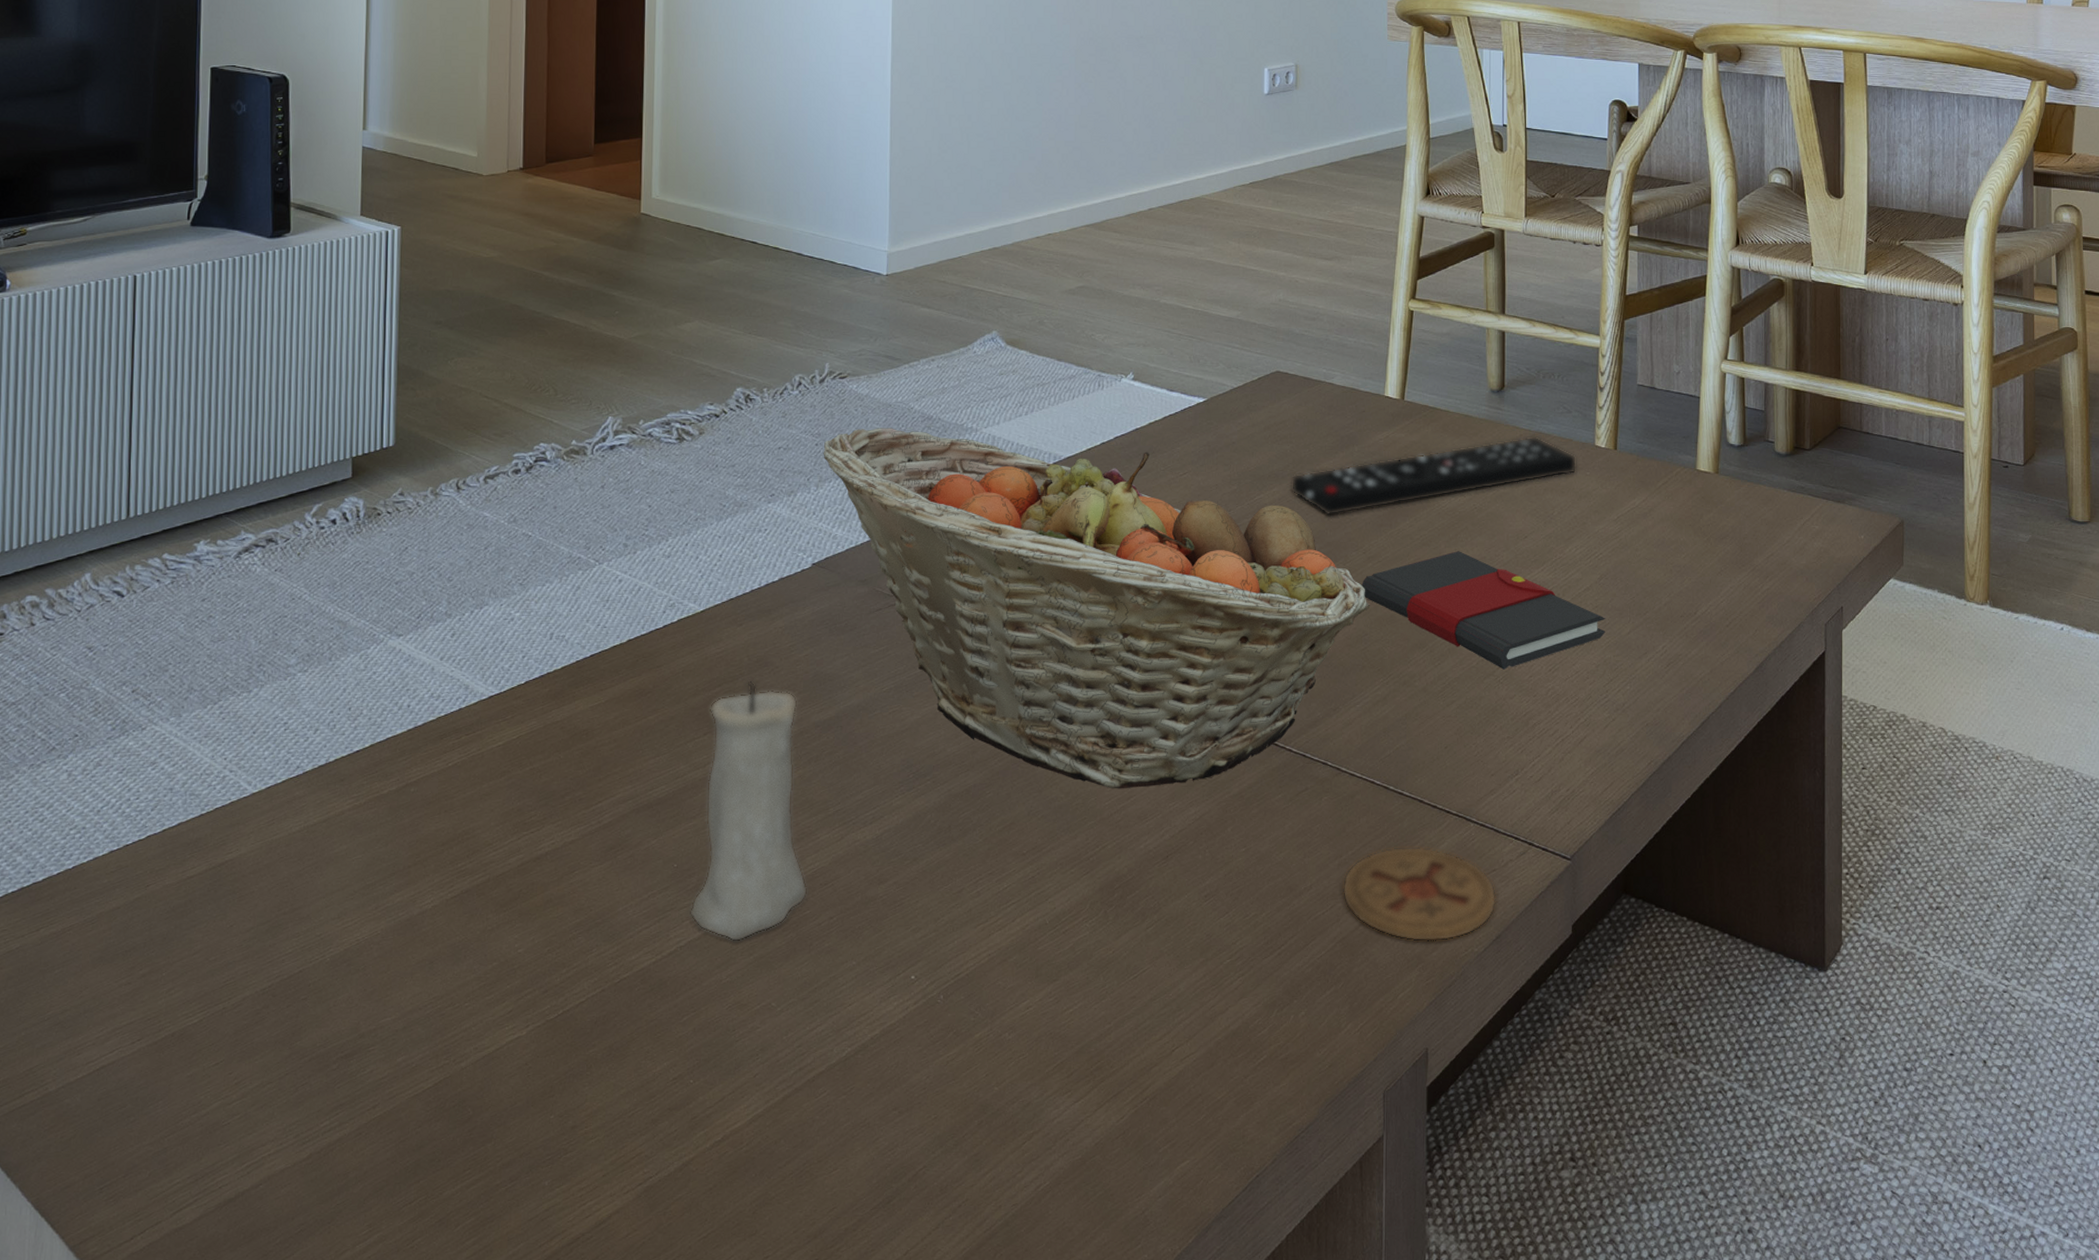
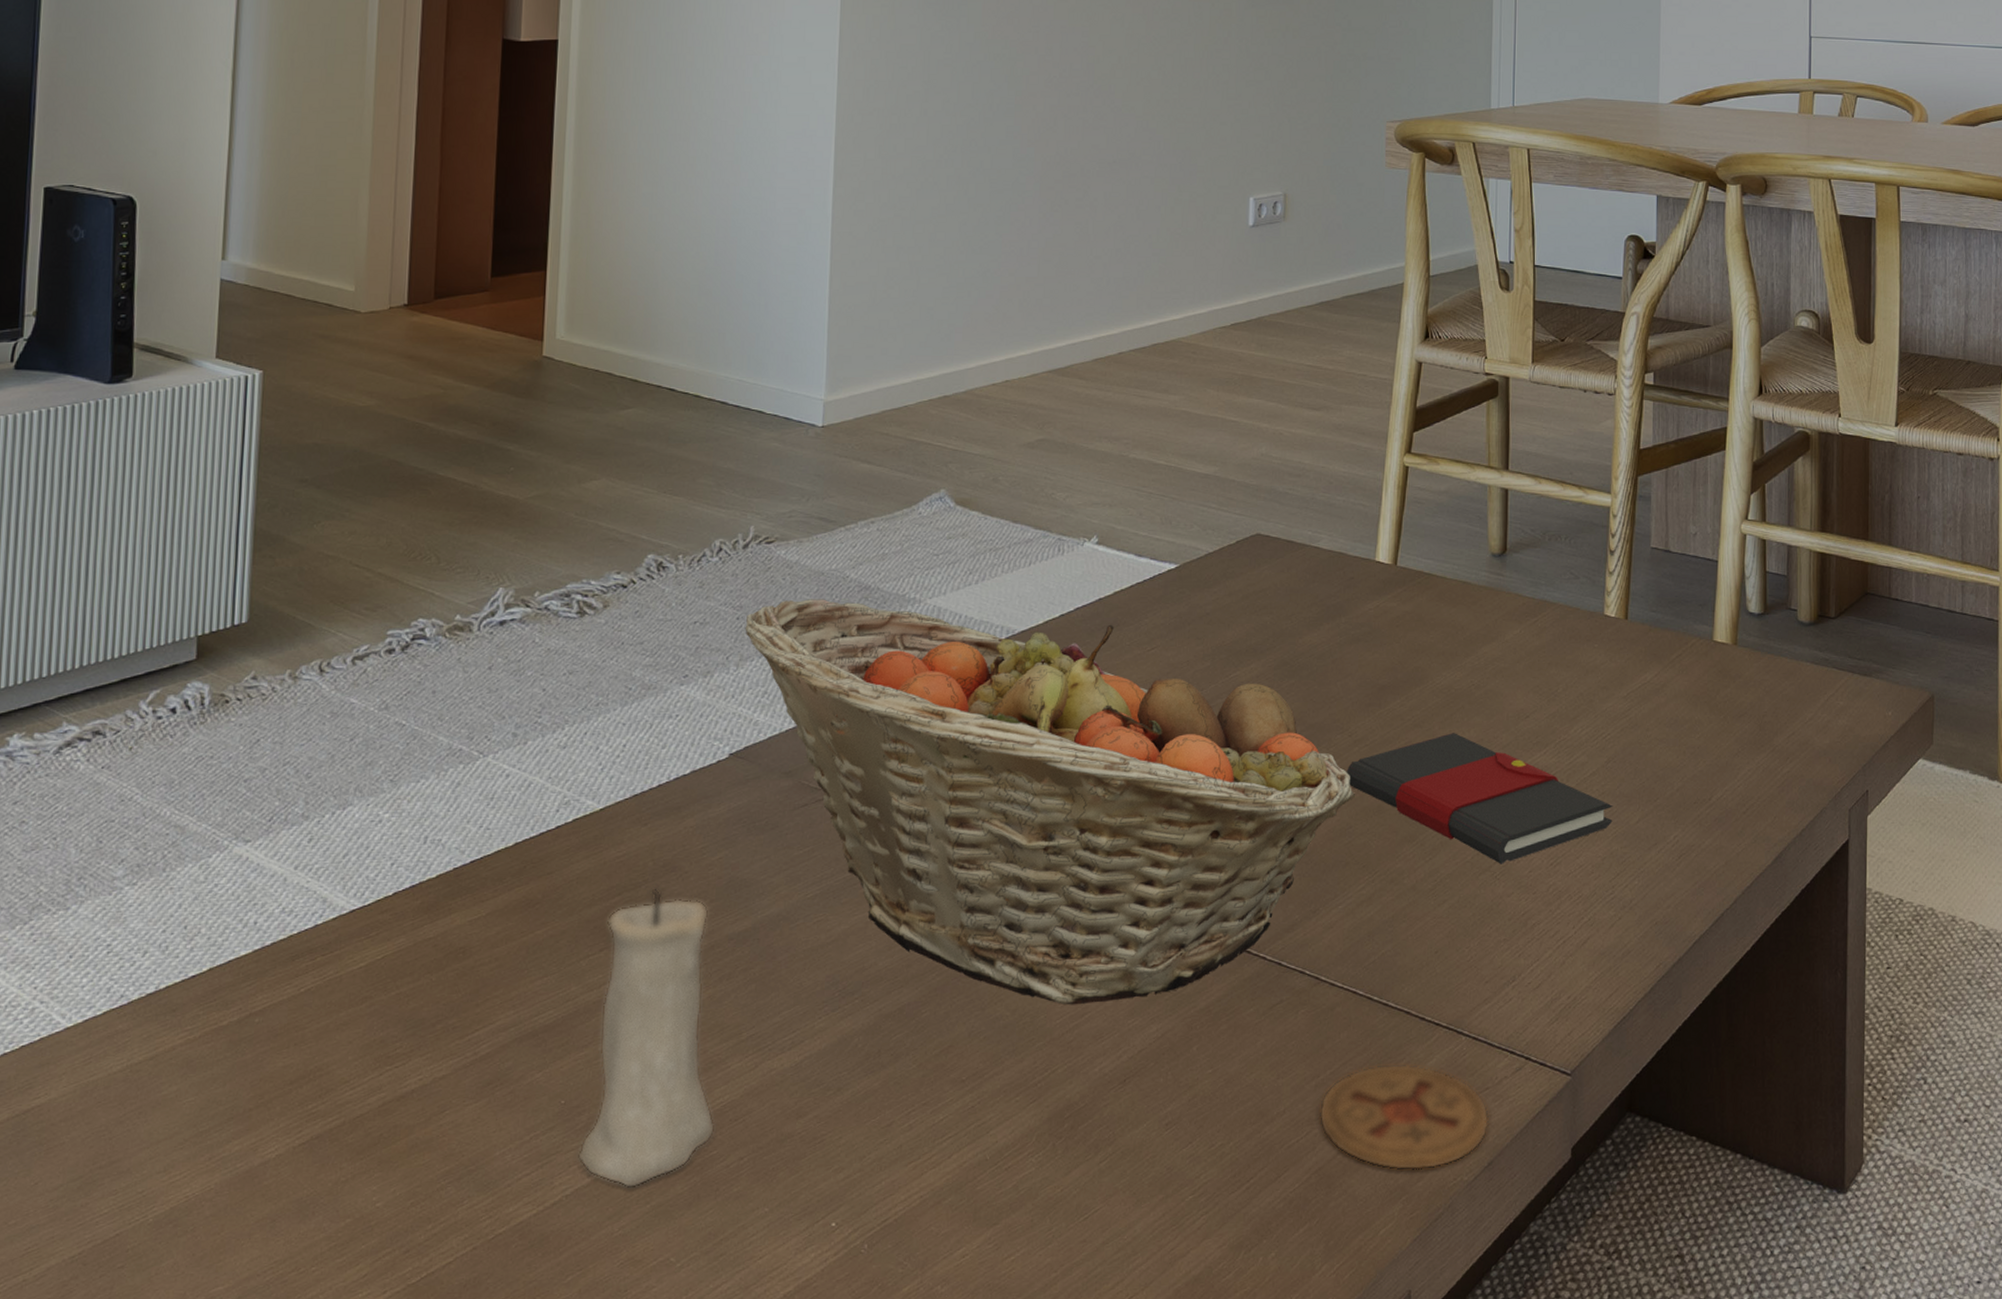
remote control: present [1291,436,1577,516] -> none [1270,605,1584,695]

